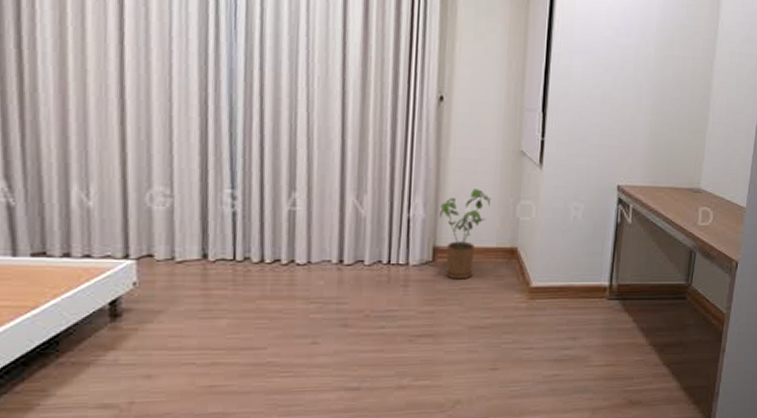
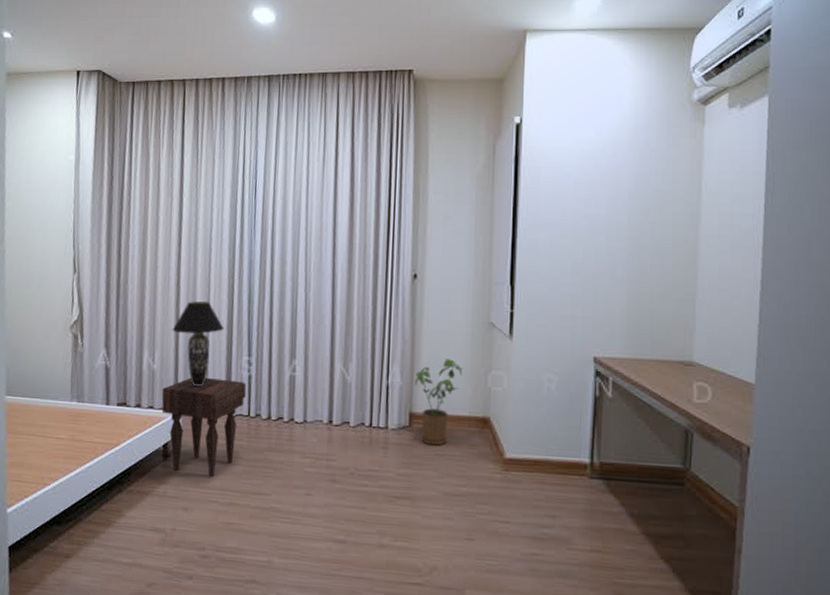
nightstand: none [103,215,230,336] -> present [161,377,247,477]
table lamp: none [115,118,195,228] -> present [172,301,224,387]

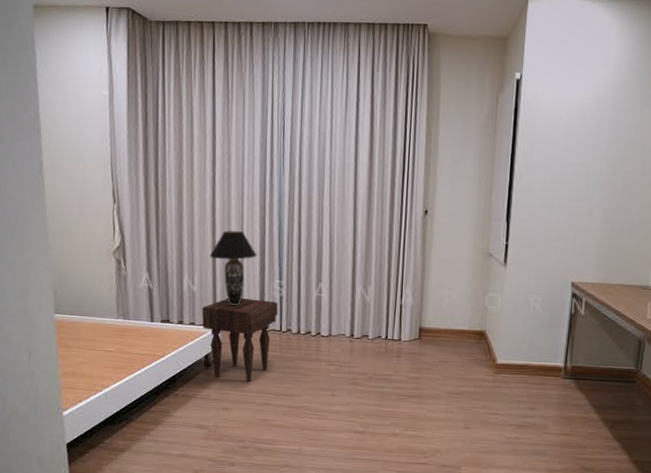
house plant: present [415,359,463,446] -> none [424,283,465,354]

